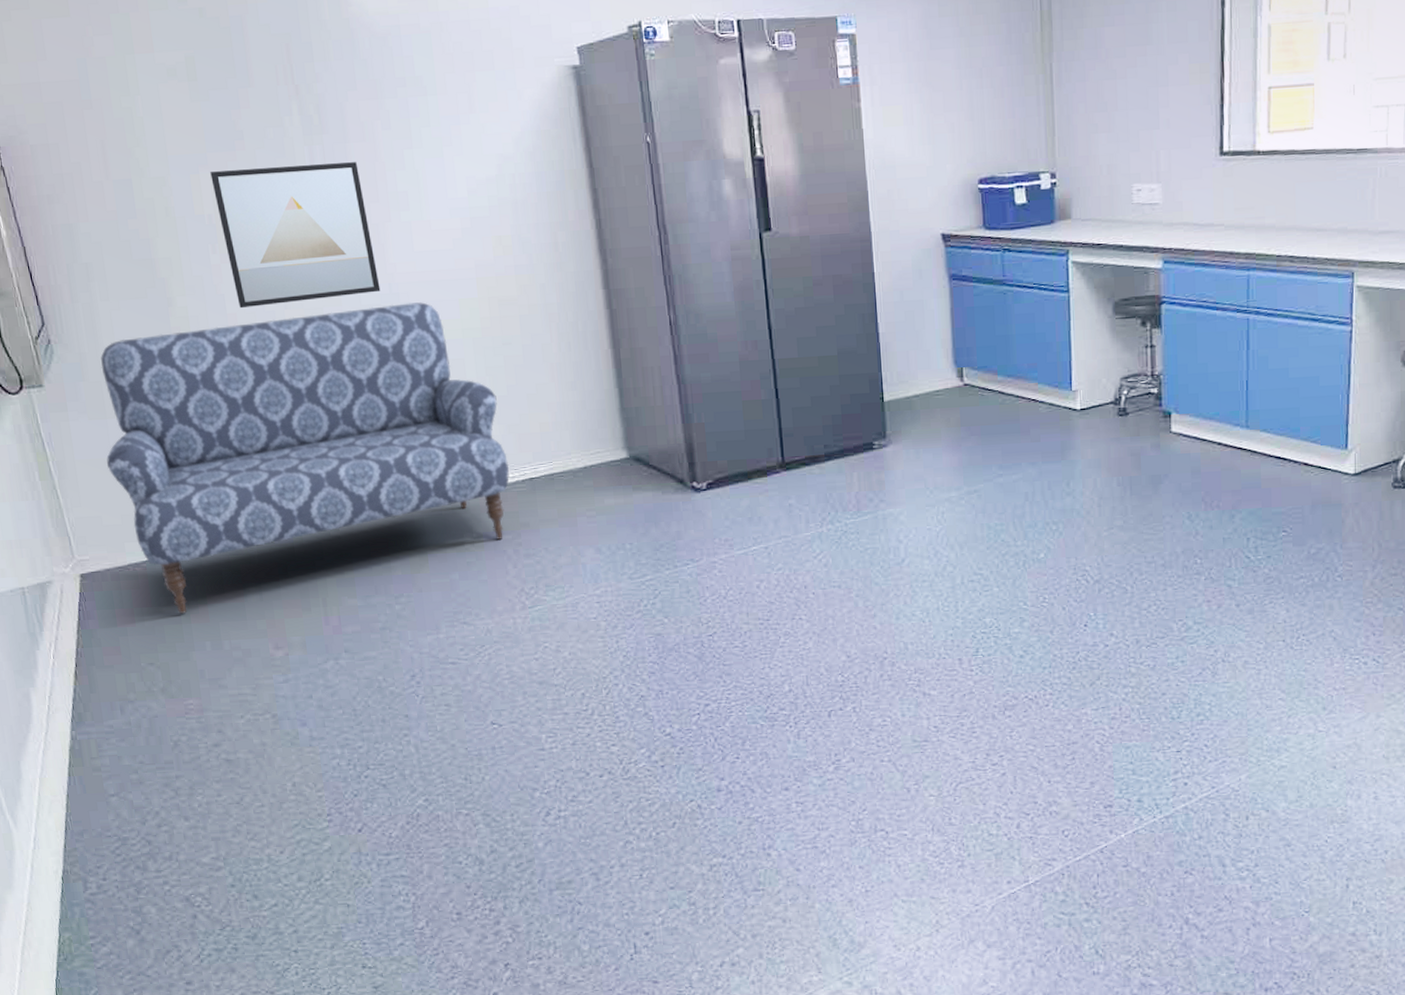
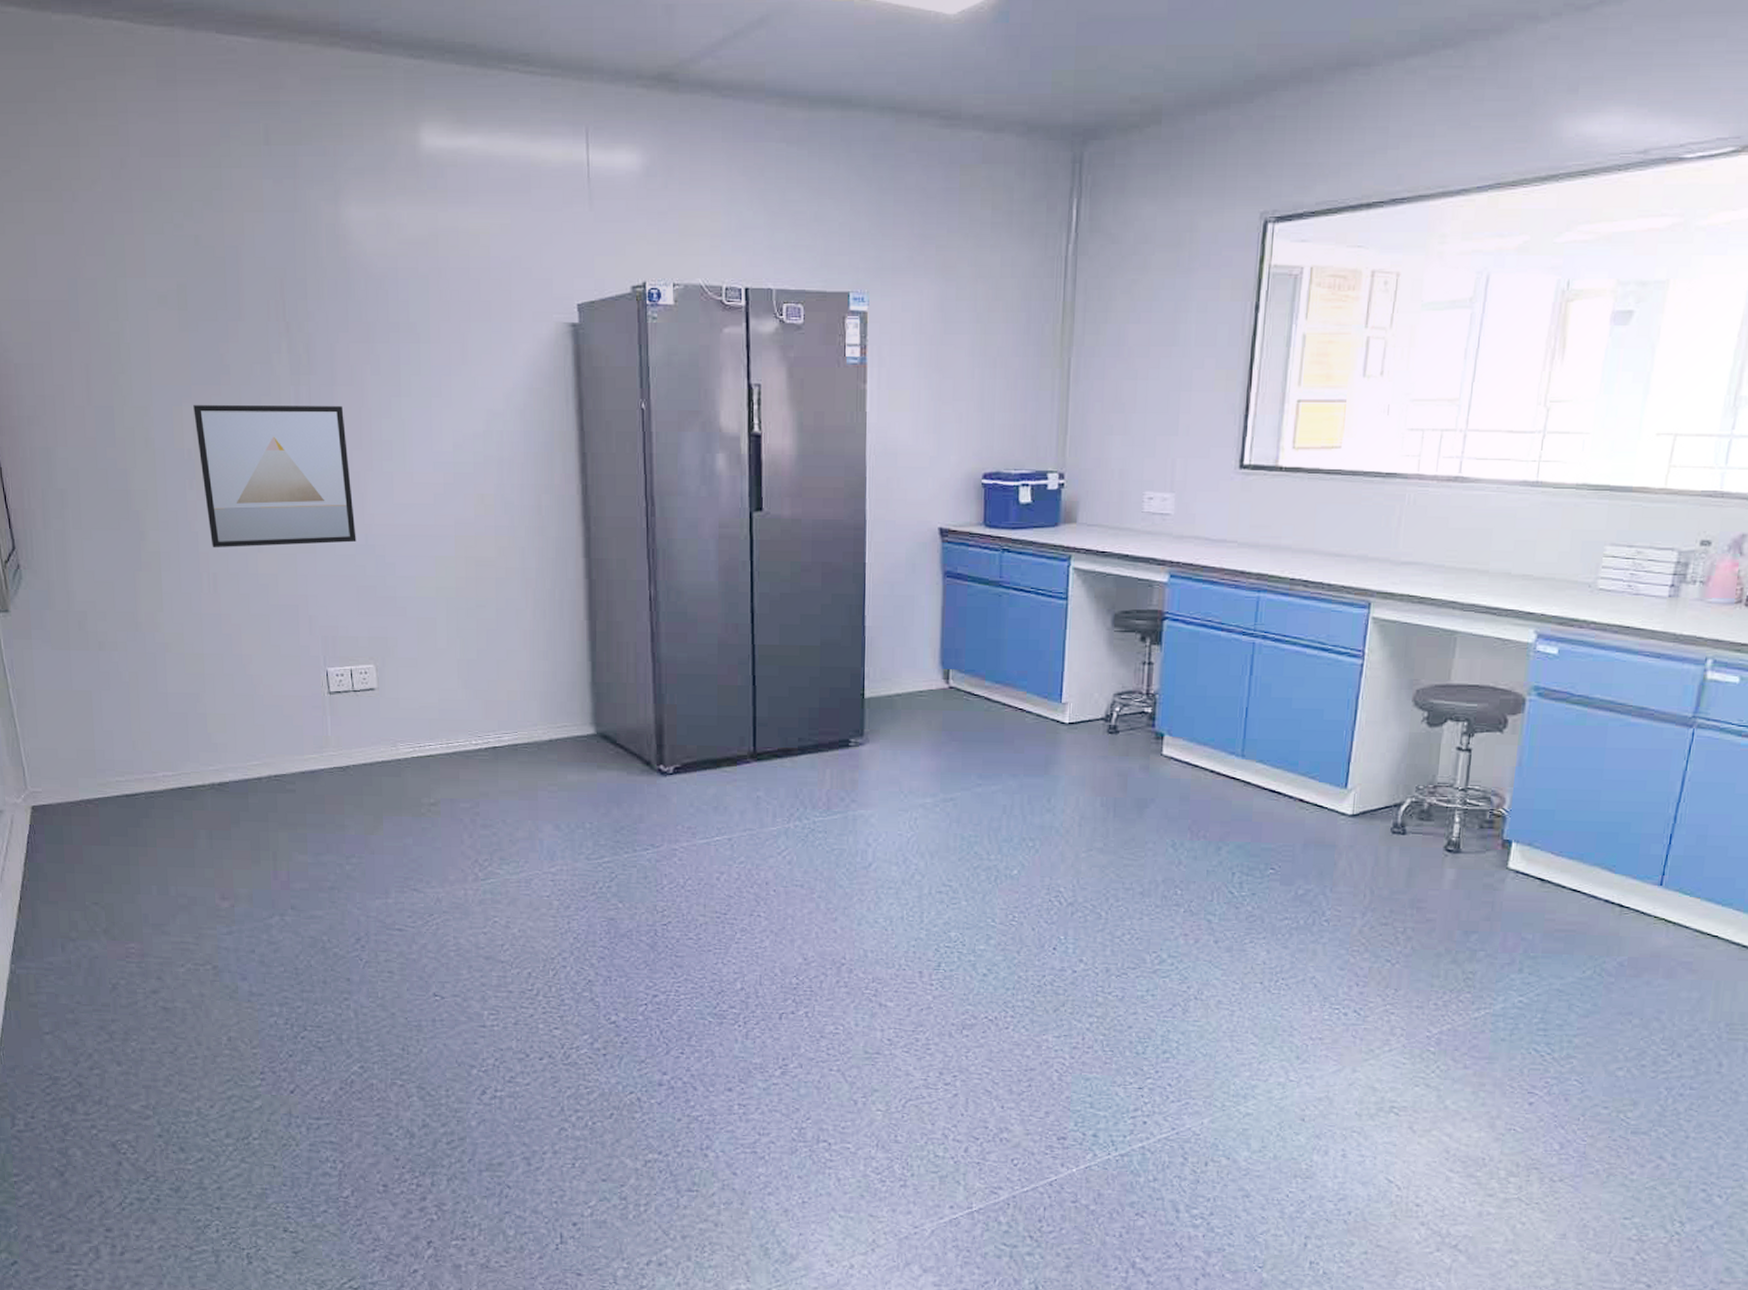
sofa: present [101,302,509,614] -> none [67,556,473,855]

